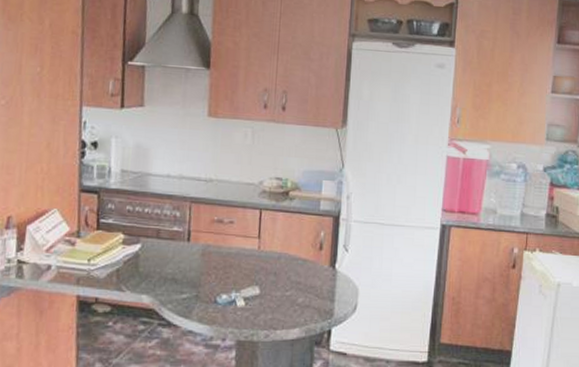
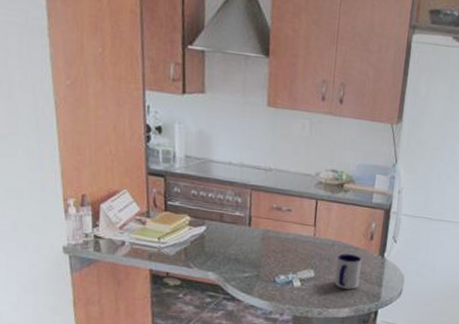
mug: none [283,267,311,307] -> present [335,254,362,290]

